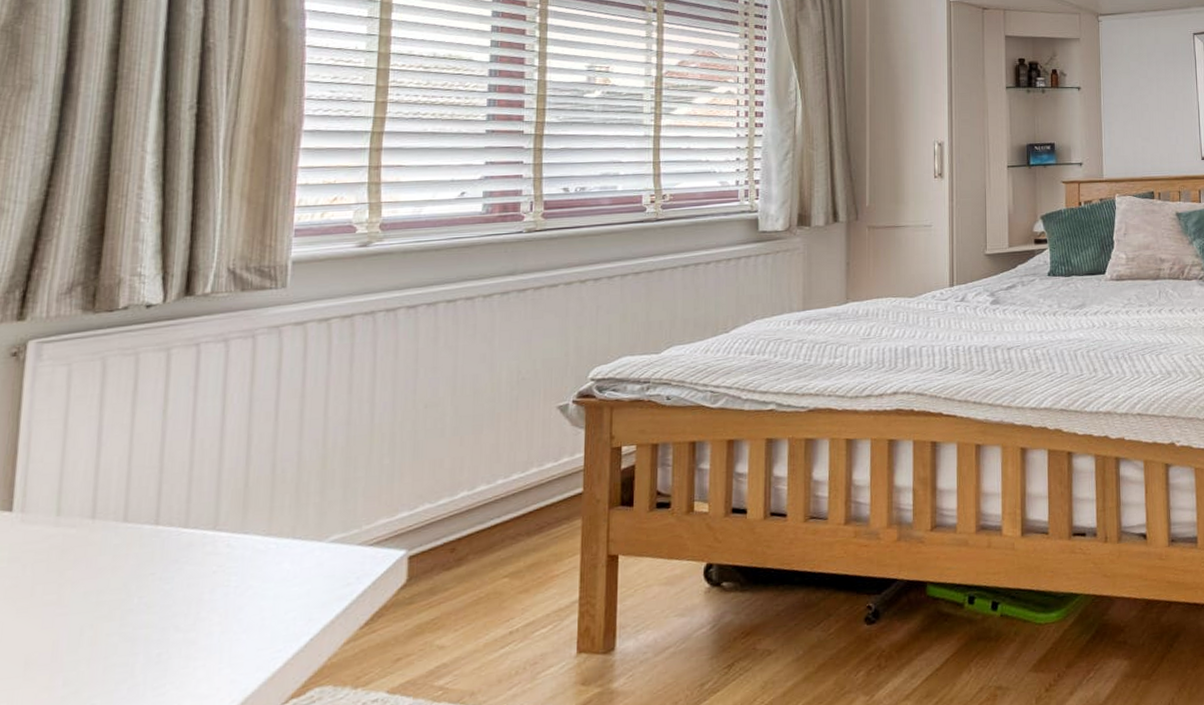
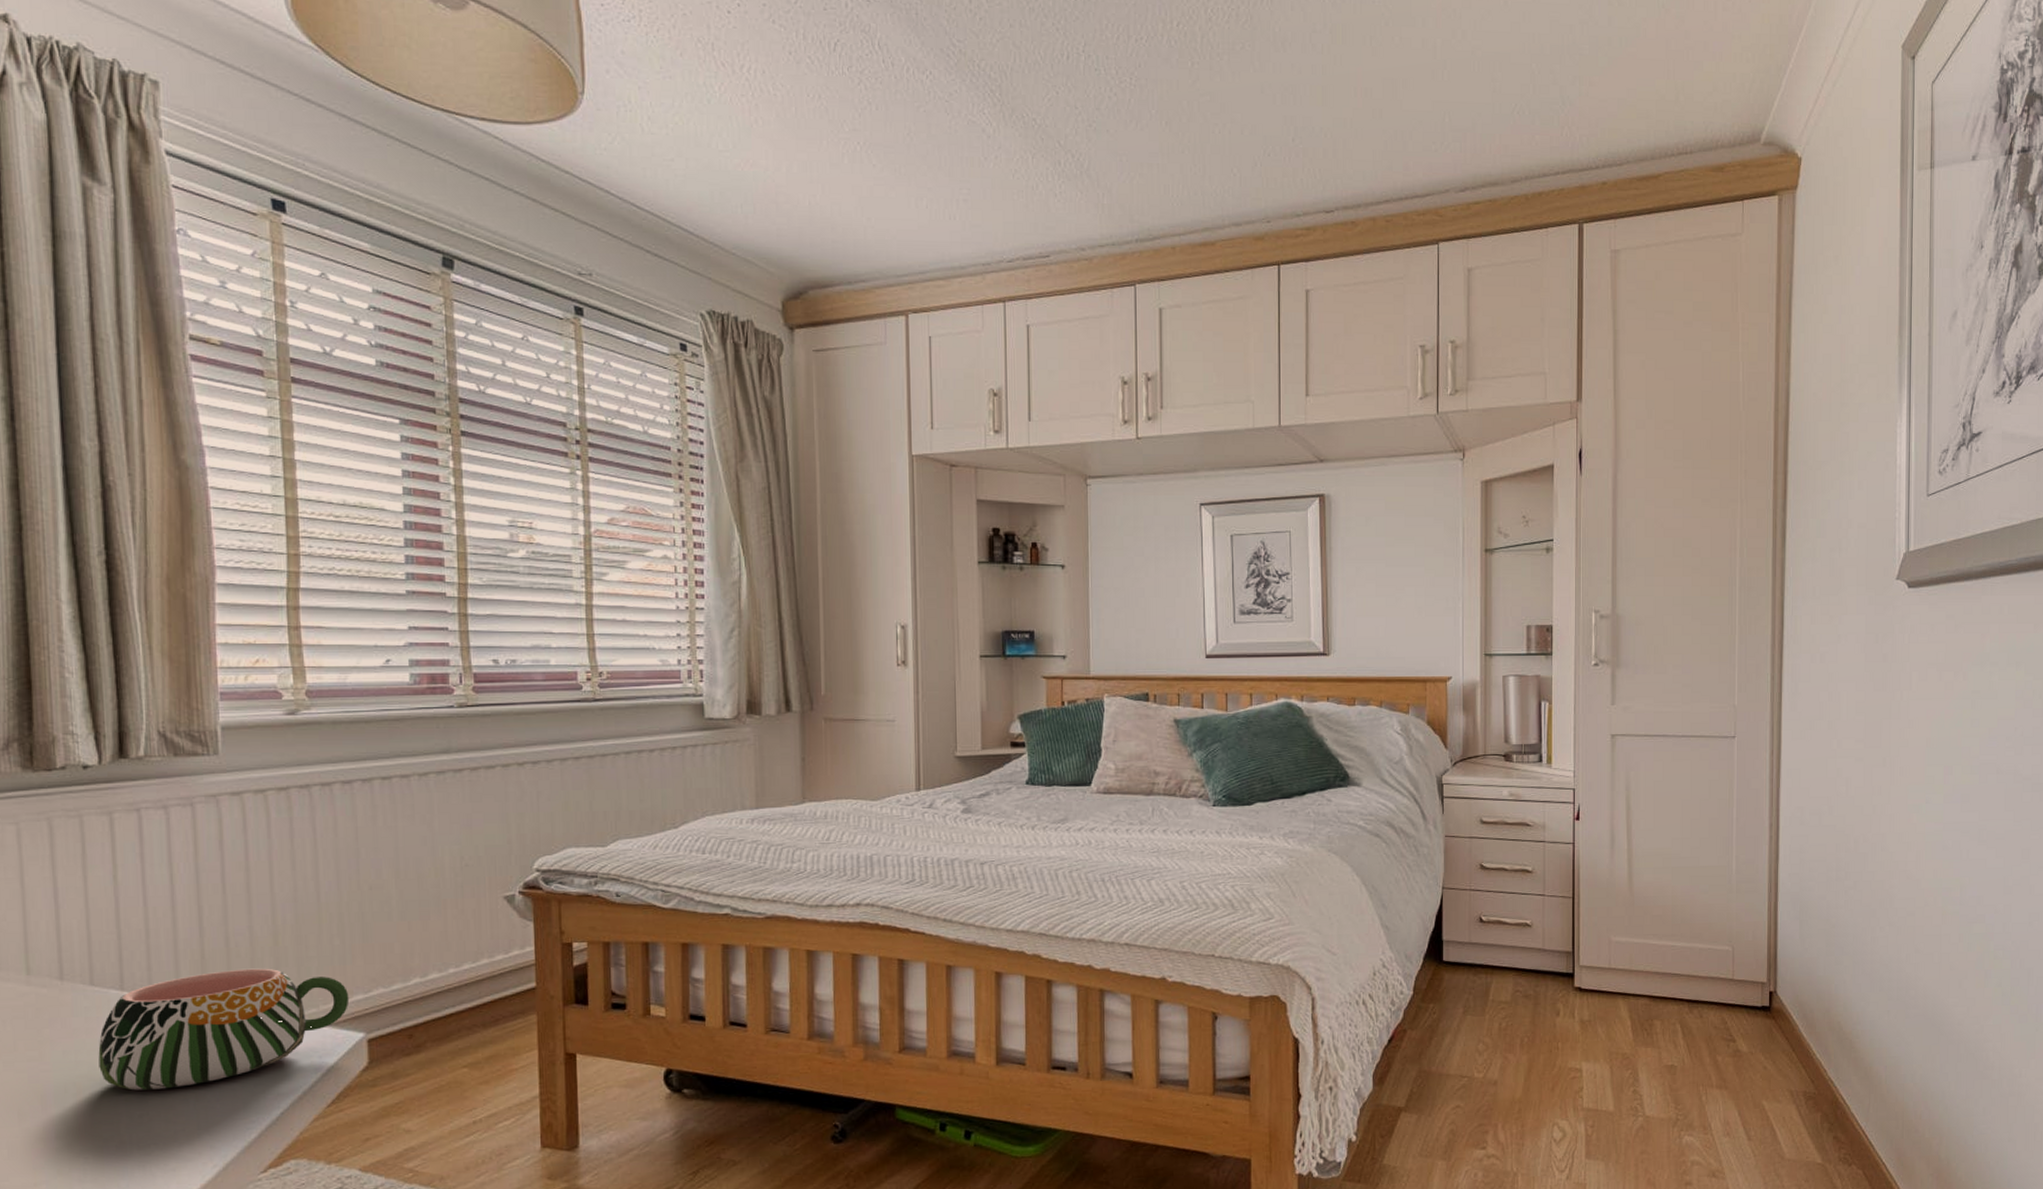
mug: none [121,492,394,628] -> present [98,968,350,1091]

